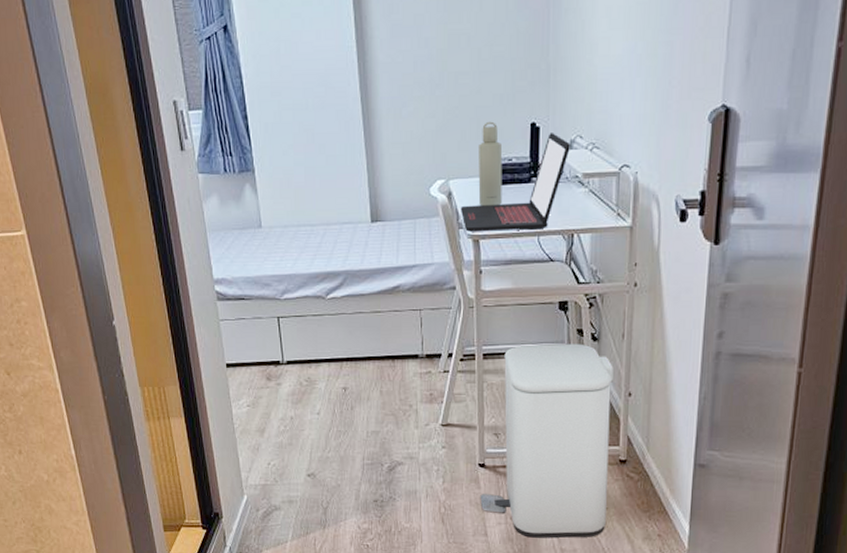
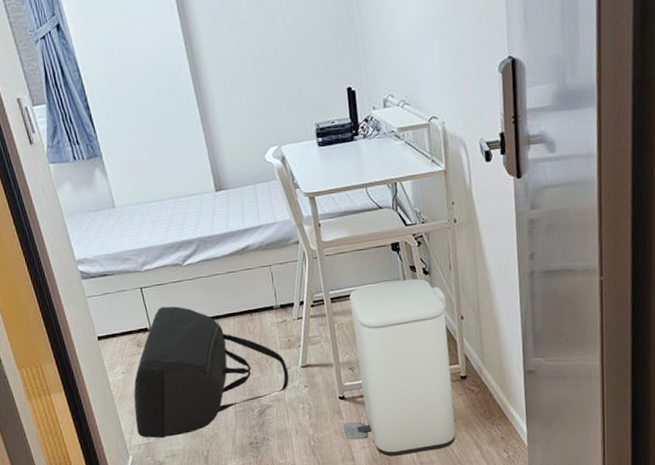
duffel bag: none [255,340,427,481] -> present [133,306,290,439]
laptop: present [460,133,570,232] -> none [294,94,384,191]
bottle: present [478,121,503,207] -> none [304,89,330,167]

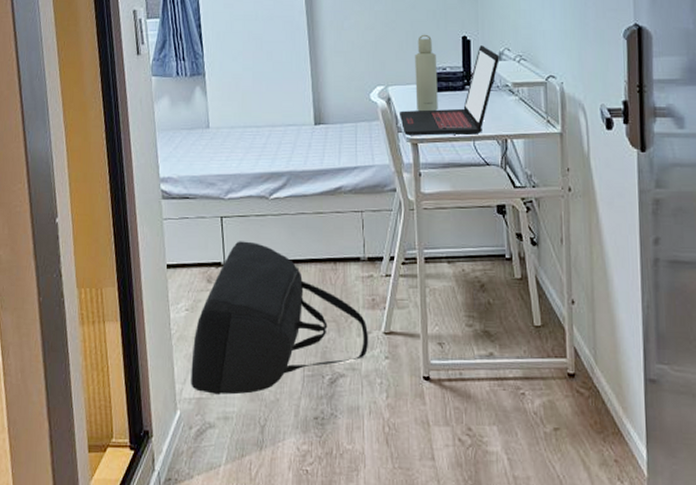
laptop: none [294,94,384,191] -> present [399,45,499,136]
bottle: none [304,89,330,167] -> present [415,34,438,112]
pedal bin: present [344,278,456,456] -> none [426,248,559,464]

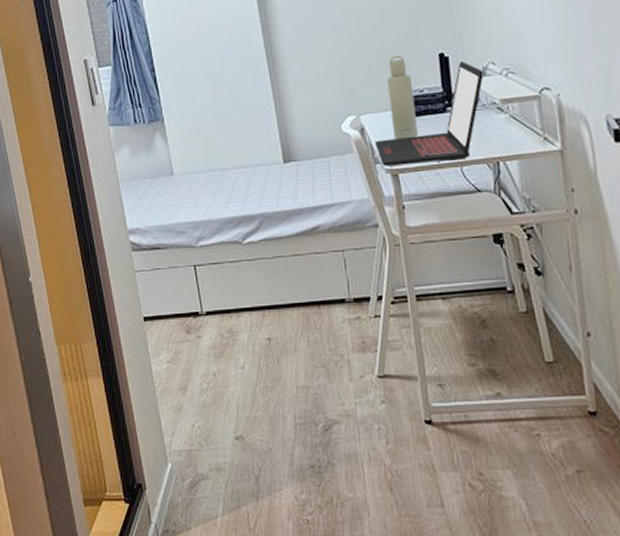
duffel bag: present [191,241,369,395] -> none [177,289,363,445]

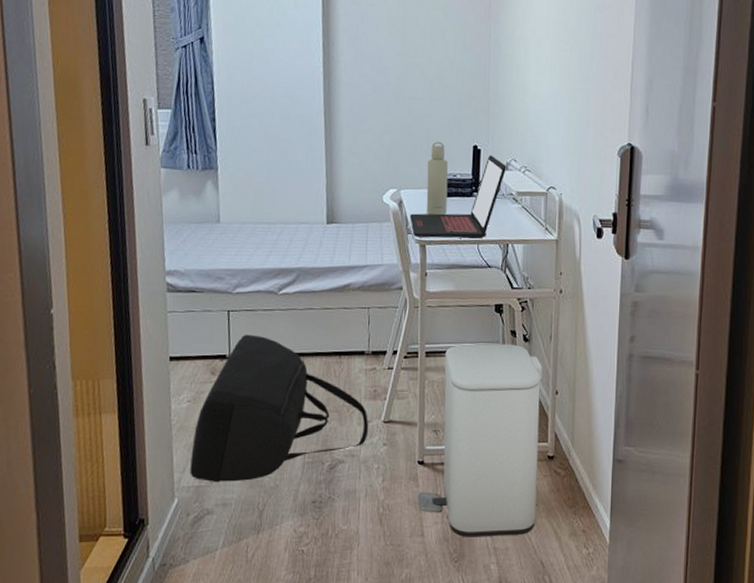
duffel bag: none [177,289,363,445] -> present [190,334,369,482]
pedal bin: none [430,279,584,509] -> present [418,343,542,537]

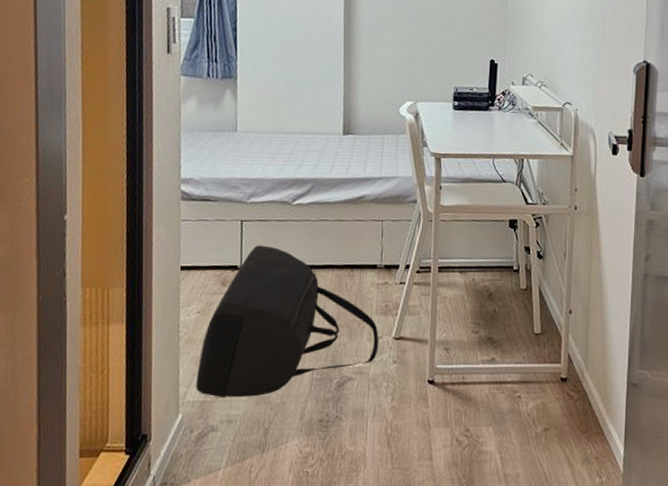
laptop: present [409,155,506,239] -> none [425,70,523,153]
pedal bin: present [418,343,542,537] -> none [427,260,556,462]
bottle: present [426,141,449,216] -> none [442,55,465,129]

